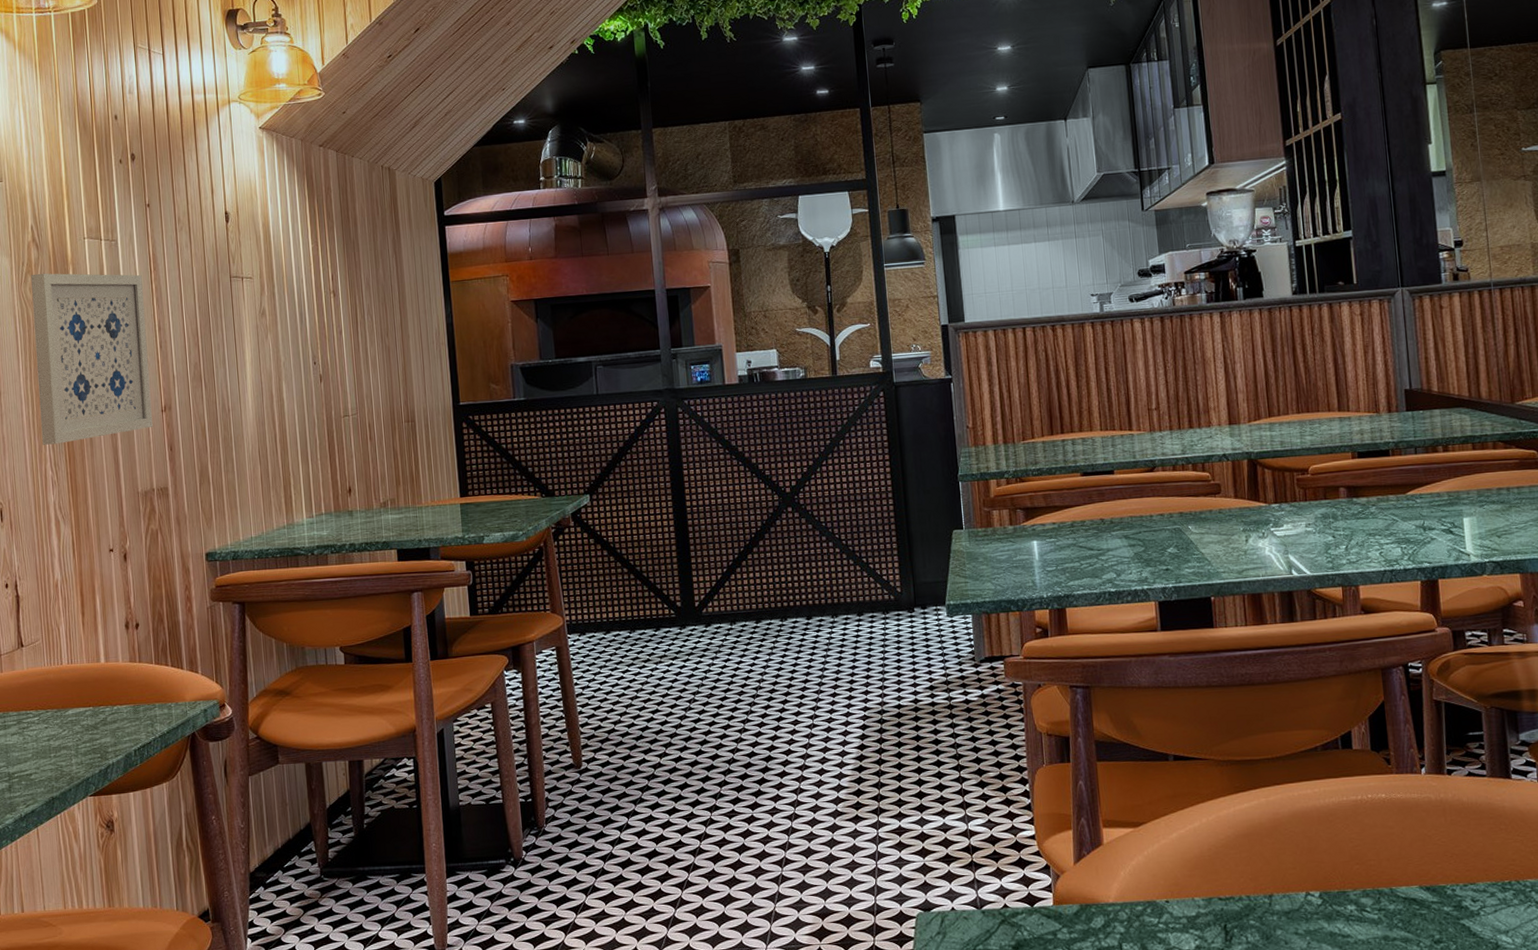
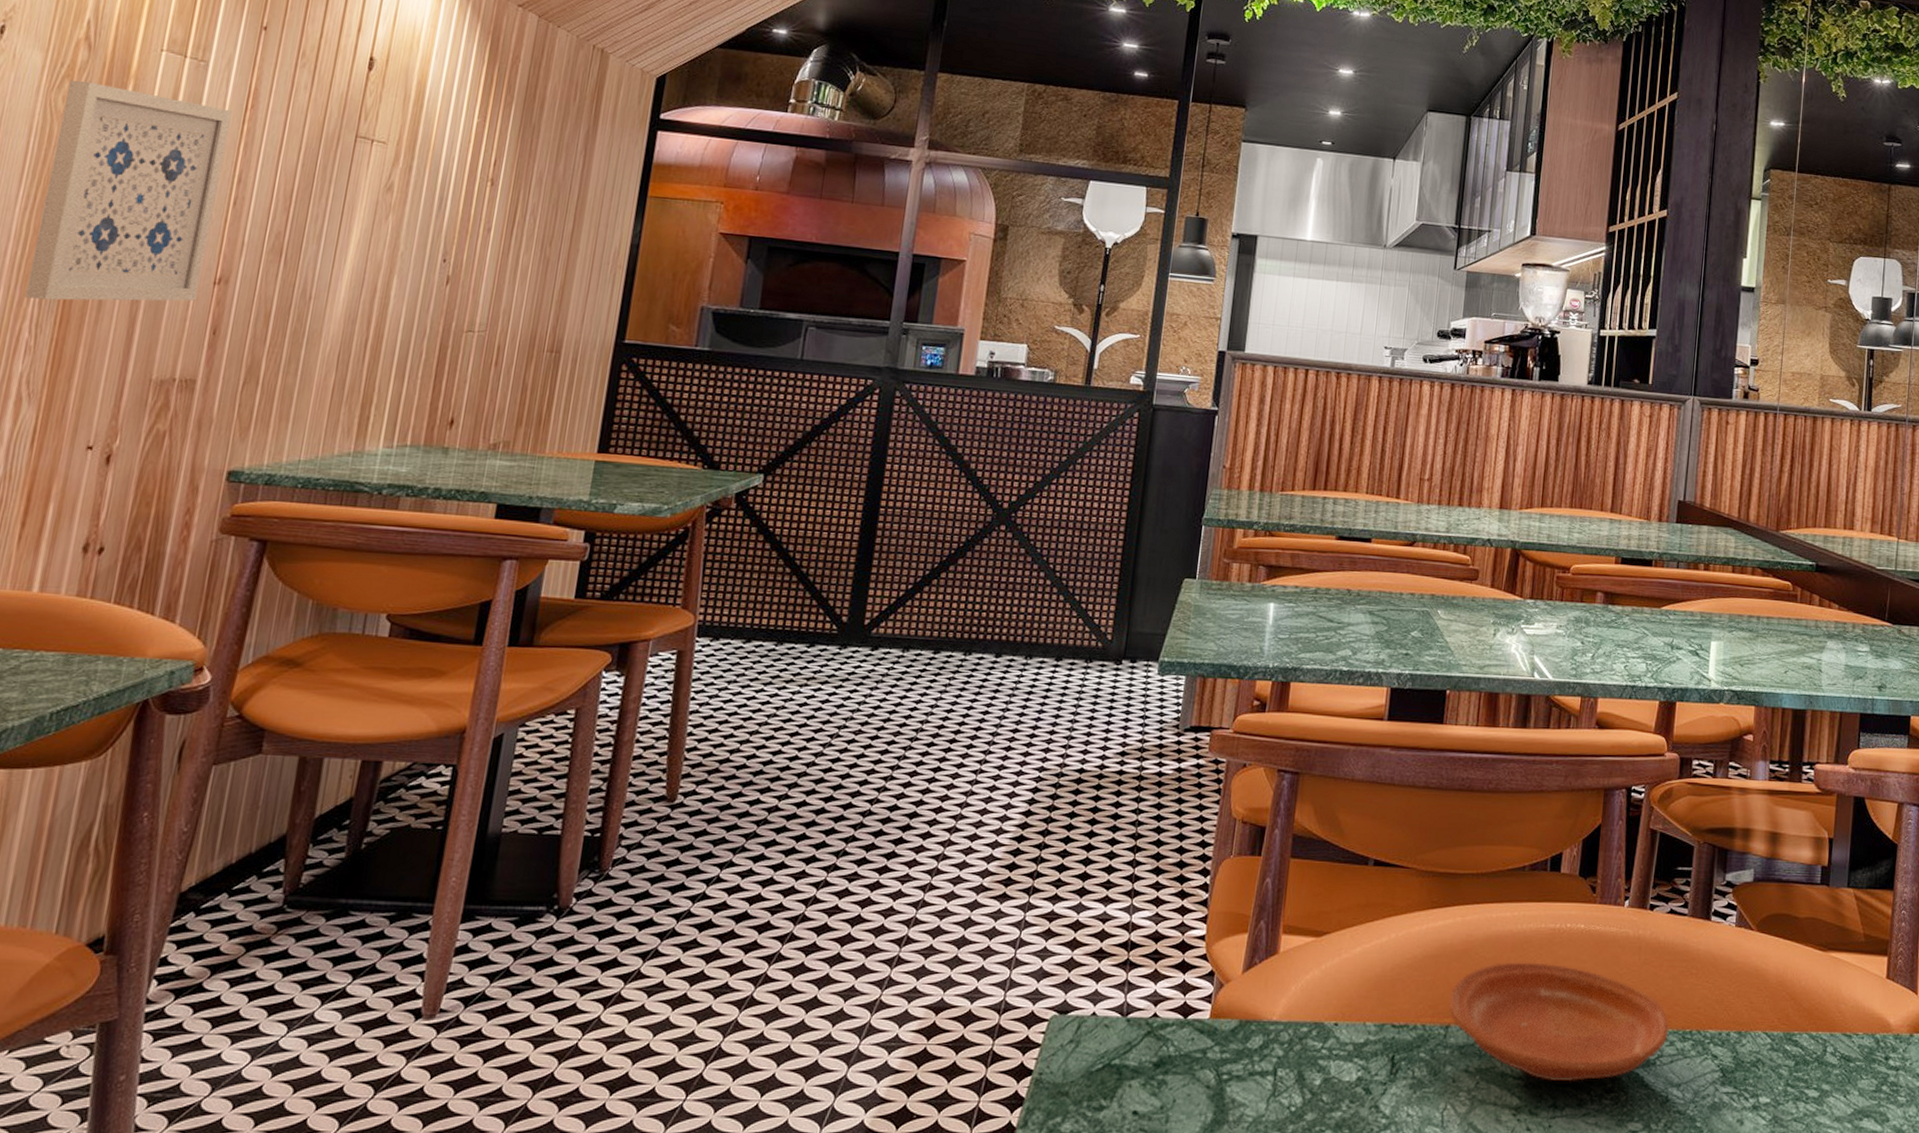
plate: none [1267,831,1488,936] -> present [1449,962,1669,1082]

